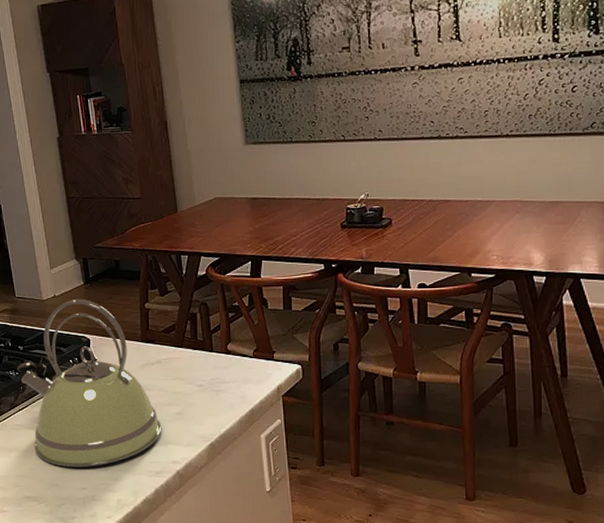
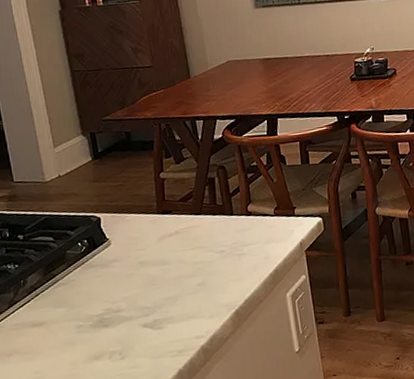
kettle: present [17,298,161,467] -> none [17,175,182,363]

